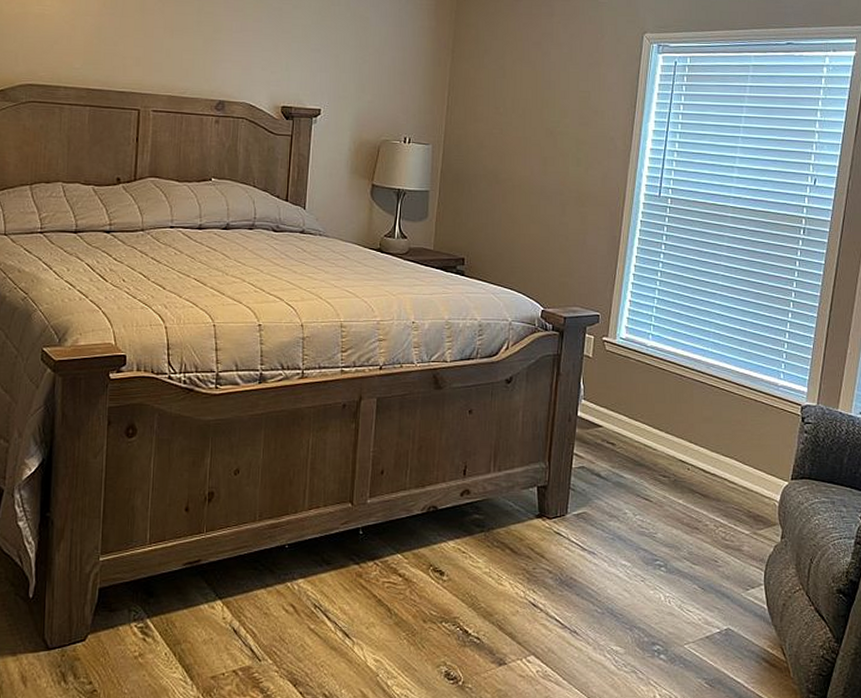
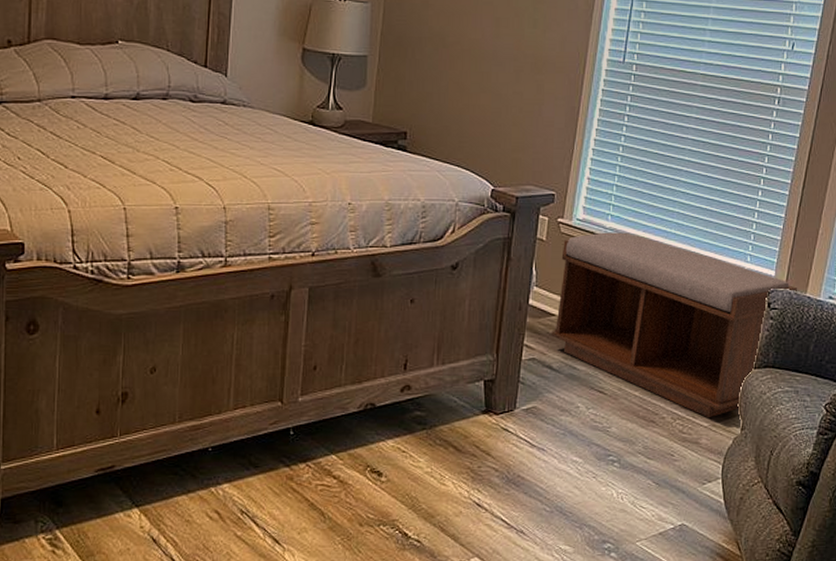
bench: none [599,350,829,527] -> present [552,232,797,419]

